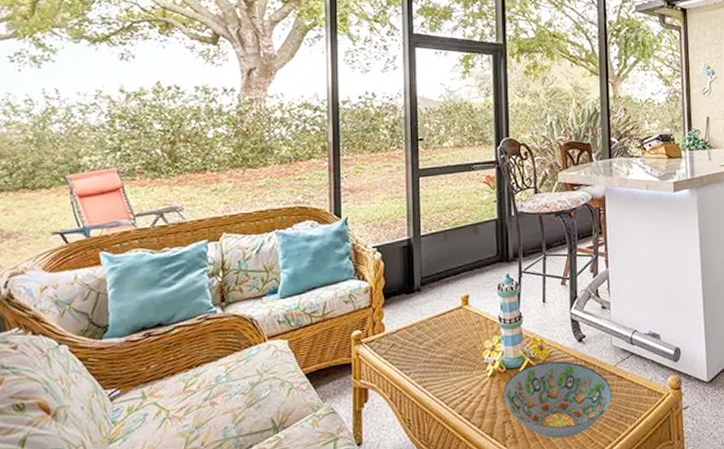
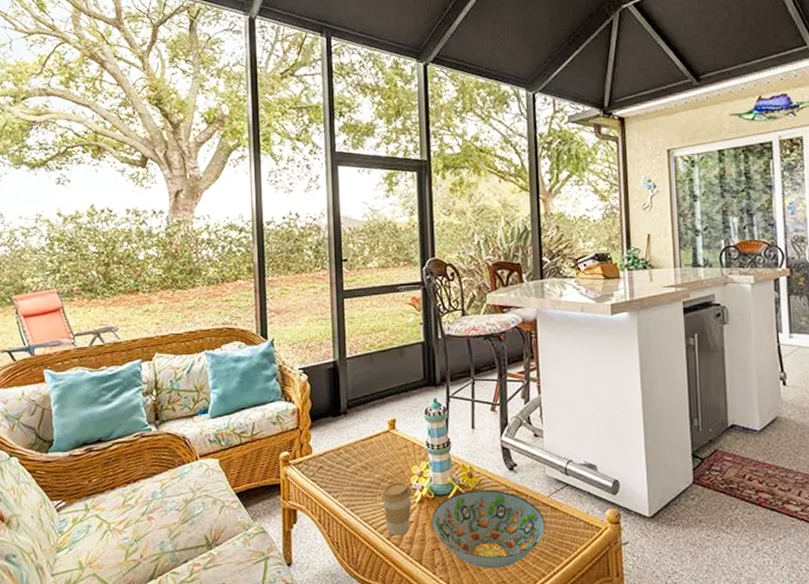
coffee cup: none [454,356,484,410] -> present [382,481,412,536]

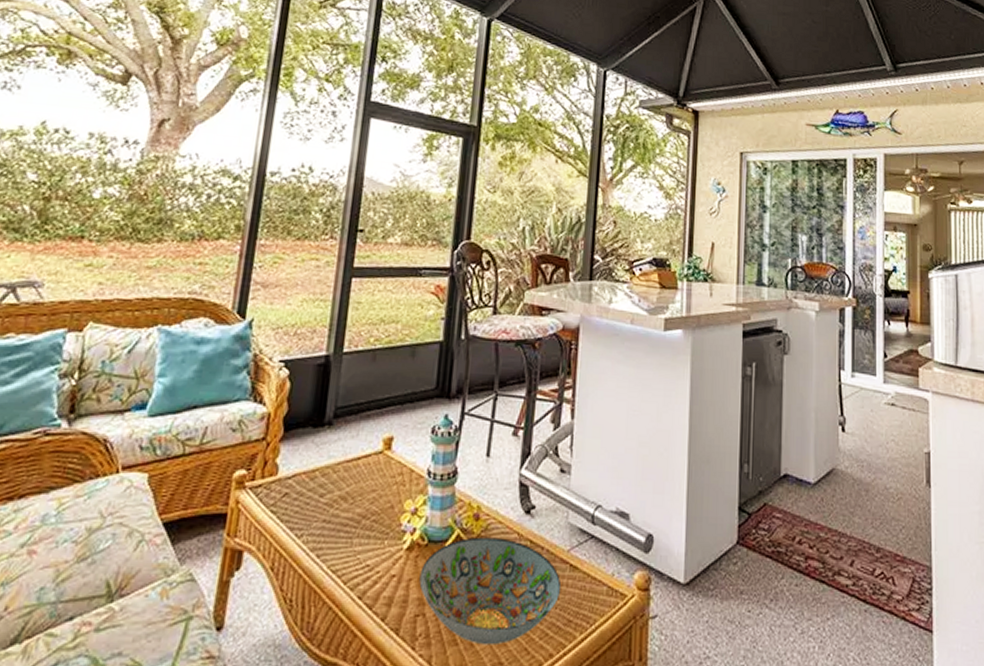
coffee cup: present [382,481,412,536] -> none [359,519,400,594]

